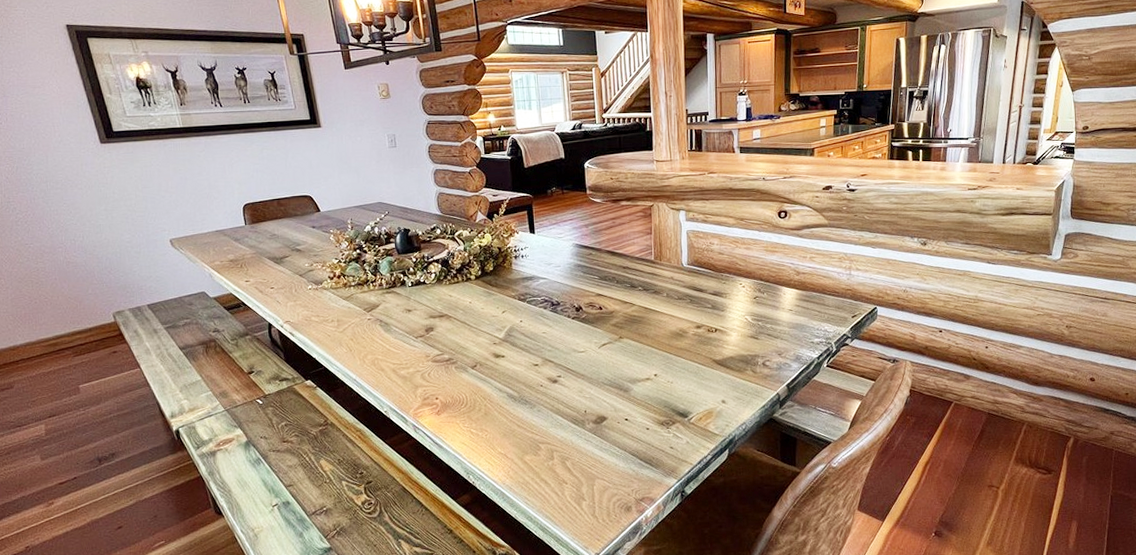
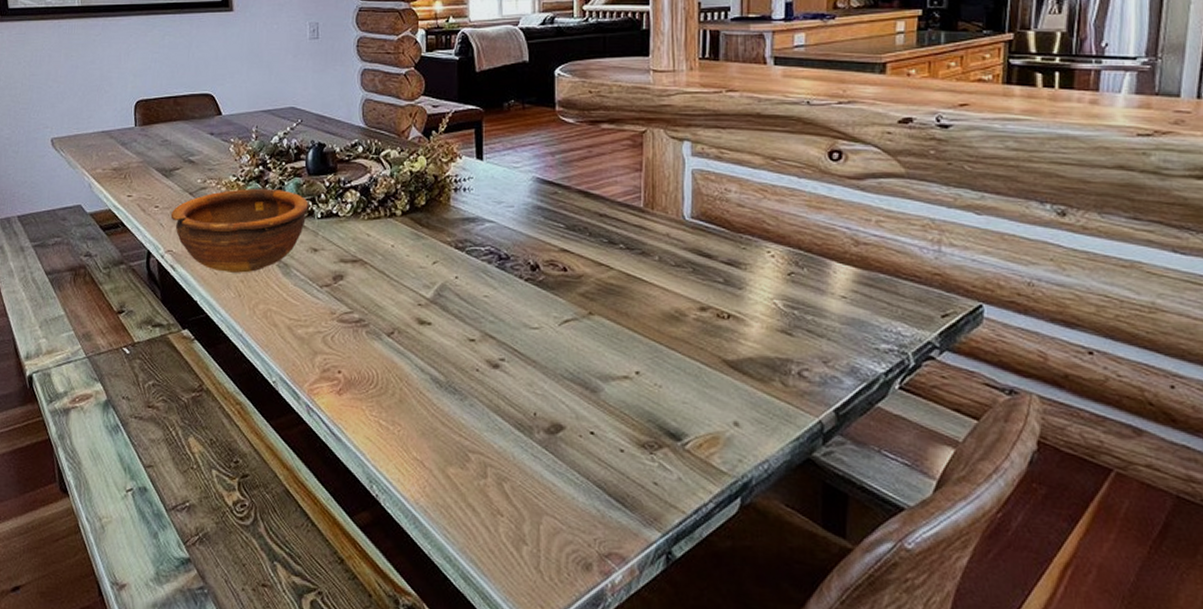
bowl: none [285,267,401,334] -> present [170,188,309,273]

